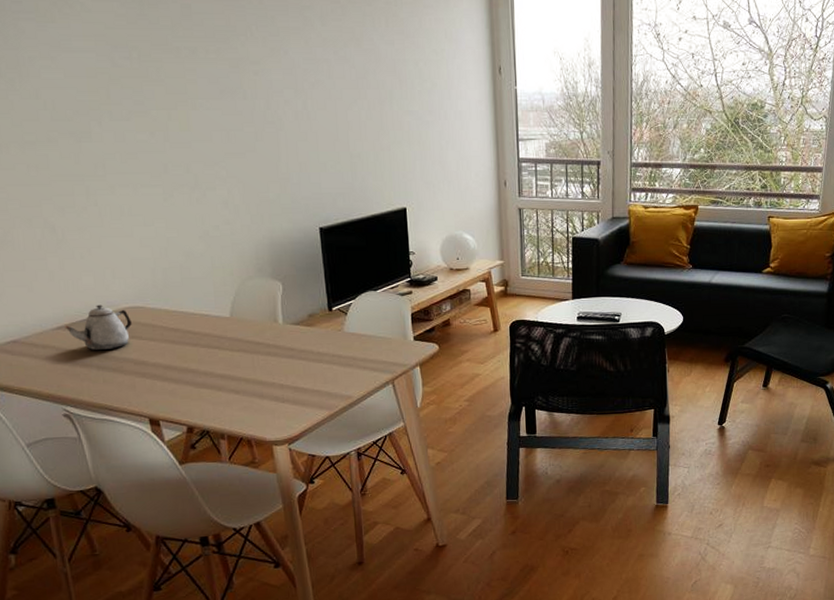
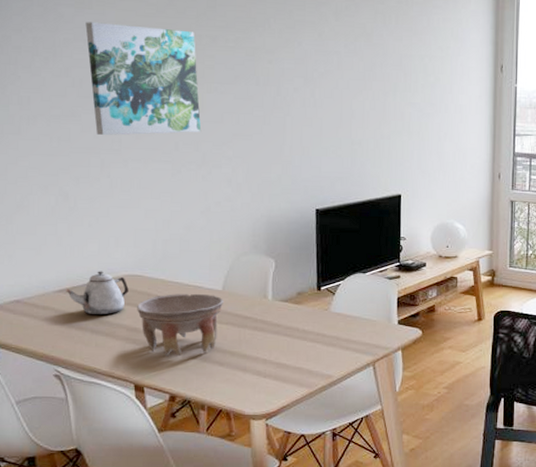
wall art: none [50,37,191,160] -> present [85,22,202,135]
bowl: none [142,322,234,388] -> present [137,293,224,357]

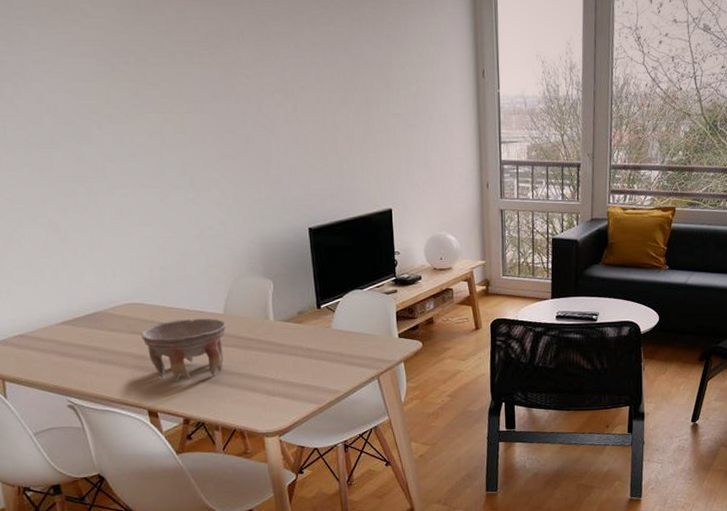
teapot: present [66,271,129,316] -> none [68,301,131,345]
wall art: present [85,22,202,135] -> none [52,42,186,162]

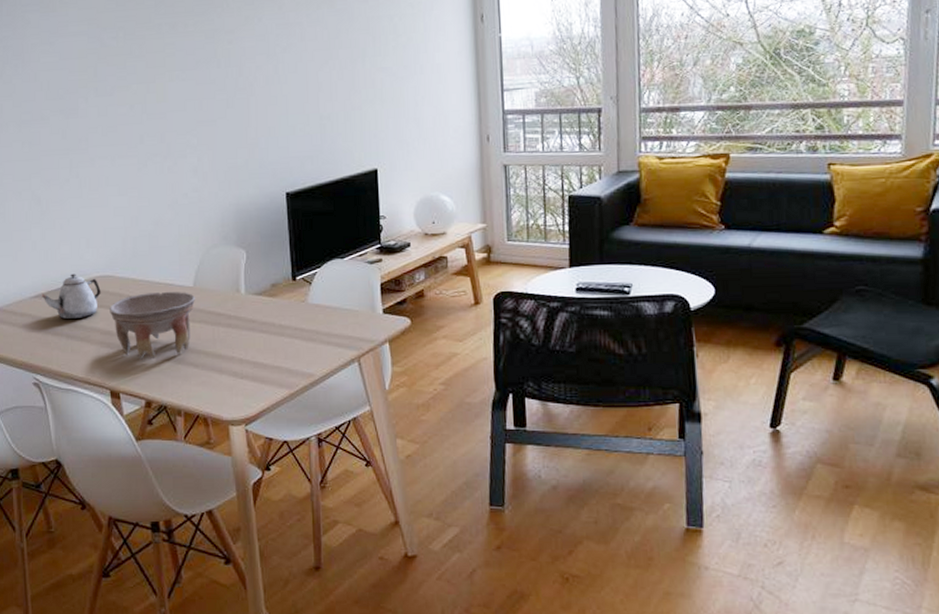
teapot: none [68,301,131,345] -> present [41,273,101,320]

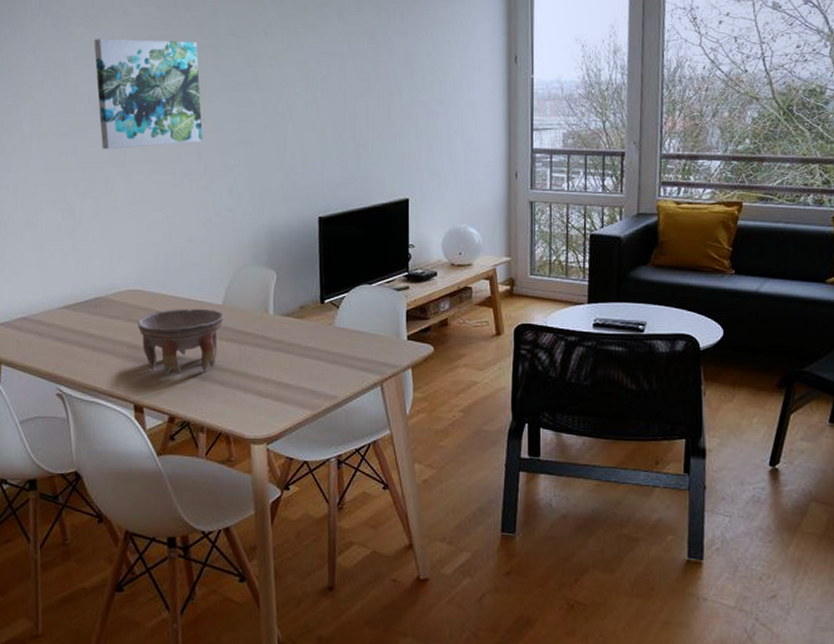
teapot: present [41,273,101,320] -> none [70,286,130,332]
wall art: none [50,20,165,135] -> present [94,38,203,149]

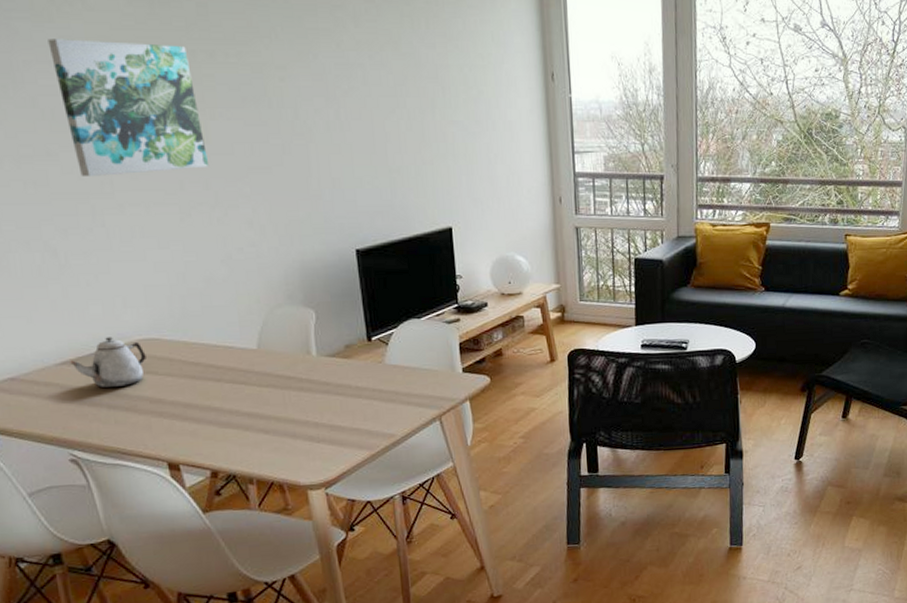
teapot: none [70,286,130,332] -> present [70,337,146,389]
bowl: present [138,308,225,375] -> none [159,354,262,429]

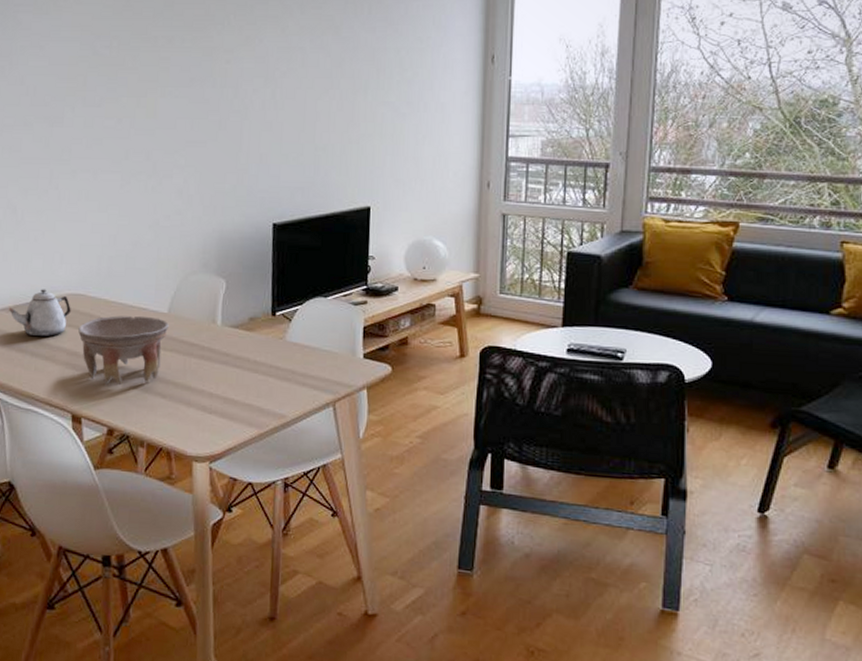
wall art: present [48,38,210,176] -> none [42,28,153,145]
bowl: none [159,354,262,429] -> present [78,315,170,385]

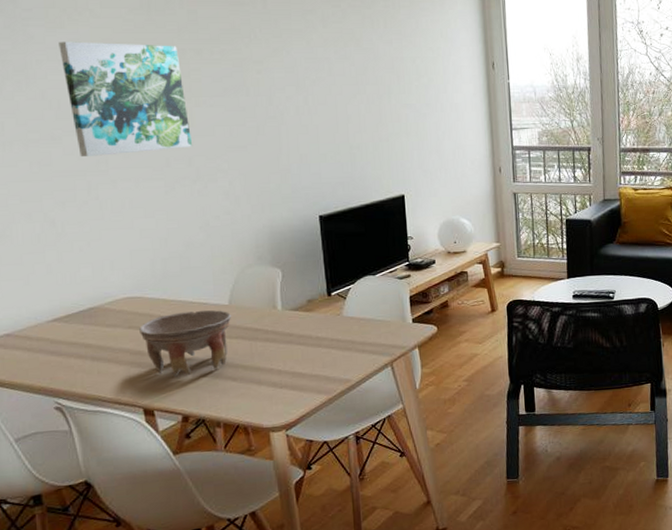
teapot: present [8,289,71,337] -> none [60,296,129,342]
wall art: none [42,28,153,145] -> present [58,41,193,156]

